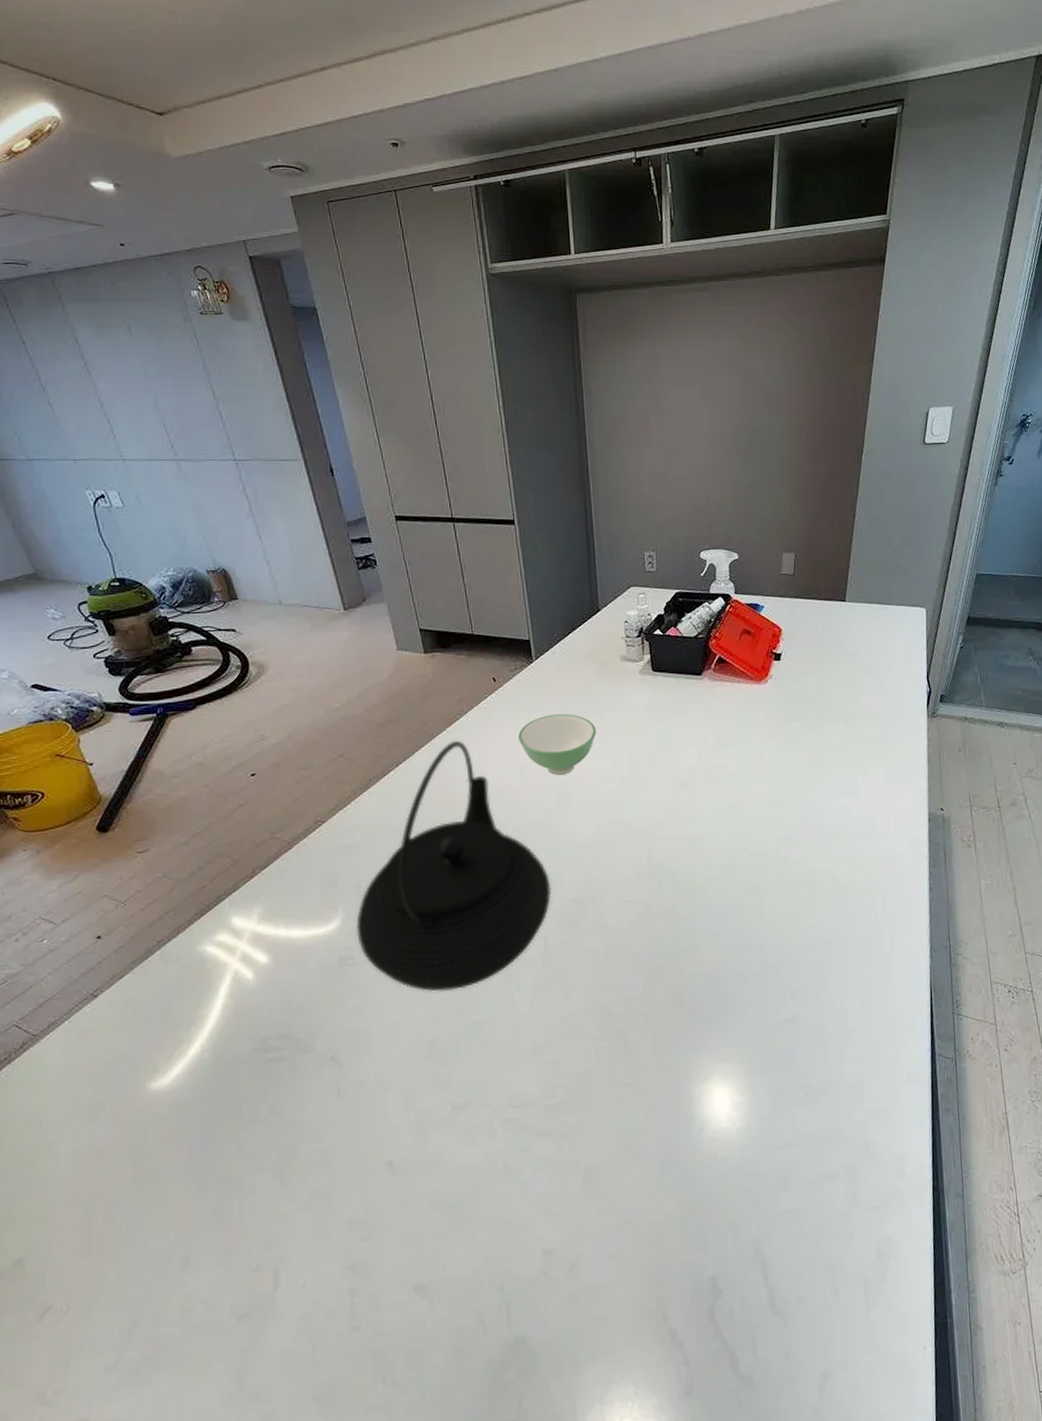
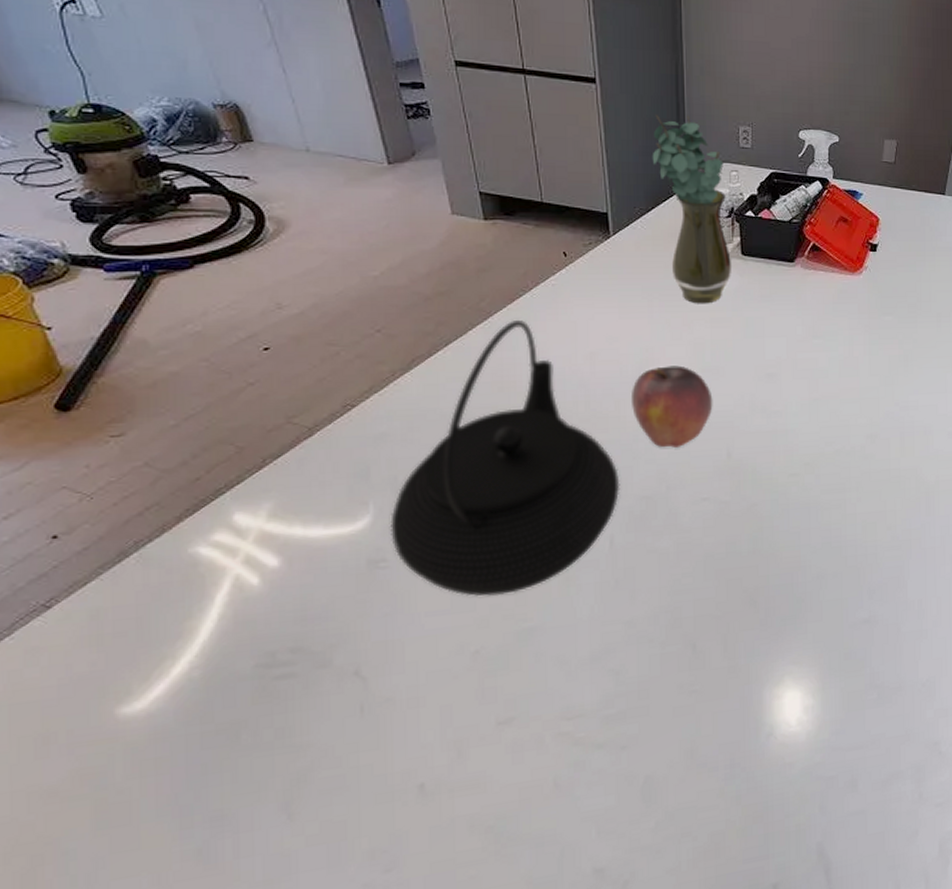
bowl: present [518,713,596,776] -> none [590,295,678,363]
fruit: none [558,777,633,853] -> present [632,365,713,448]
vase: none [566,546,644,719] -> present [652,114,732,304]

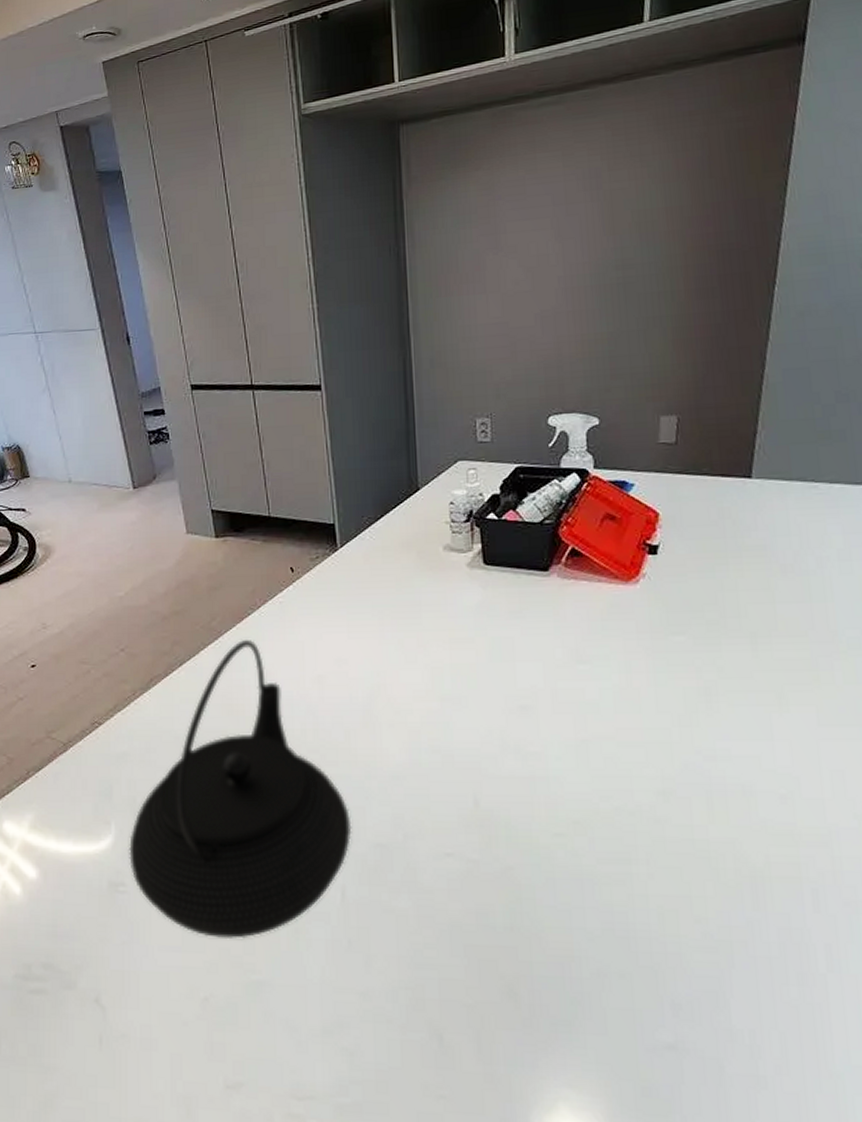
fruit: present [632,365,713,448] -> none [362,693,455,789]
vase: present [652,114,732,304] -> none [380,412,473,622]

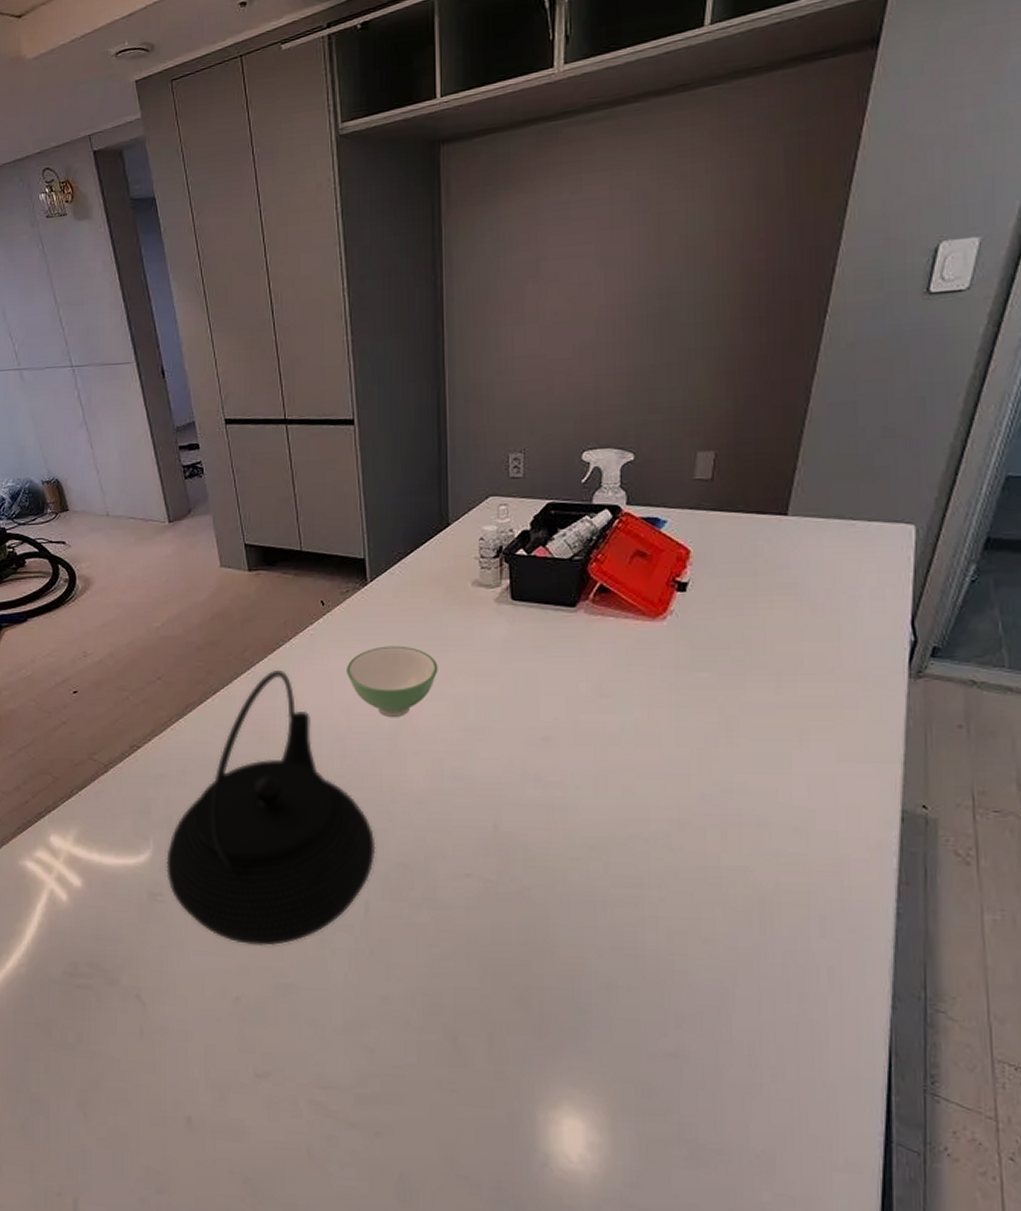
bowl: none [318,612,412,688] -> present [347,645,438,718]

